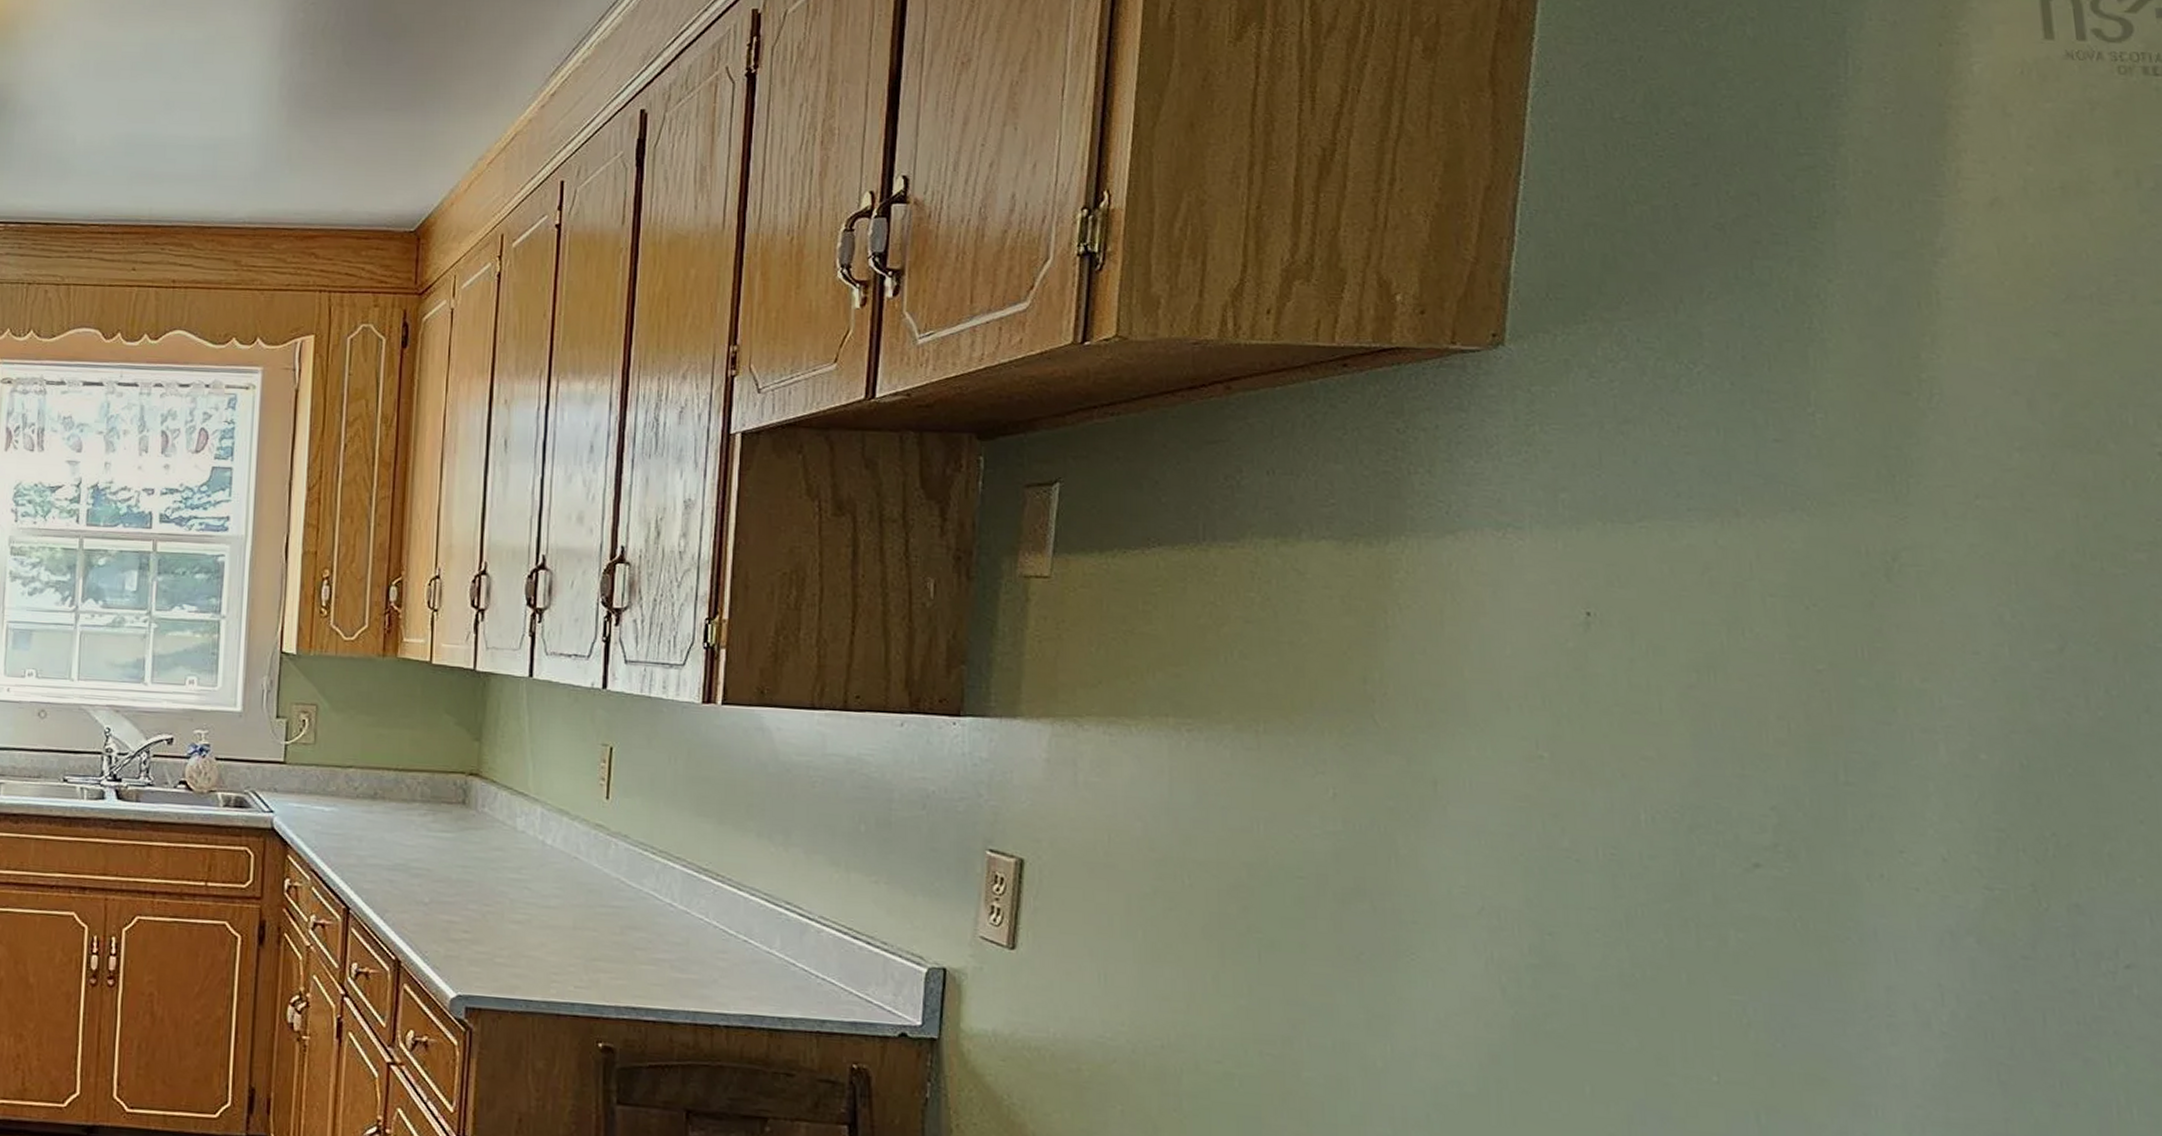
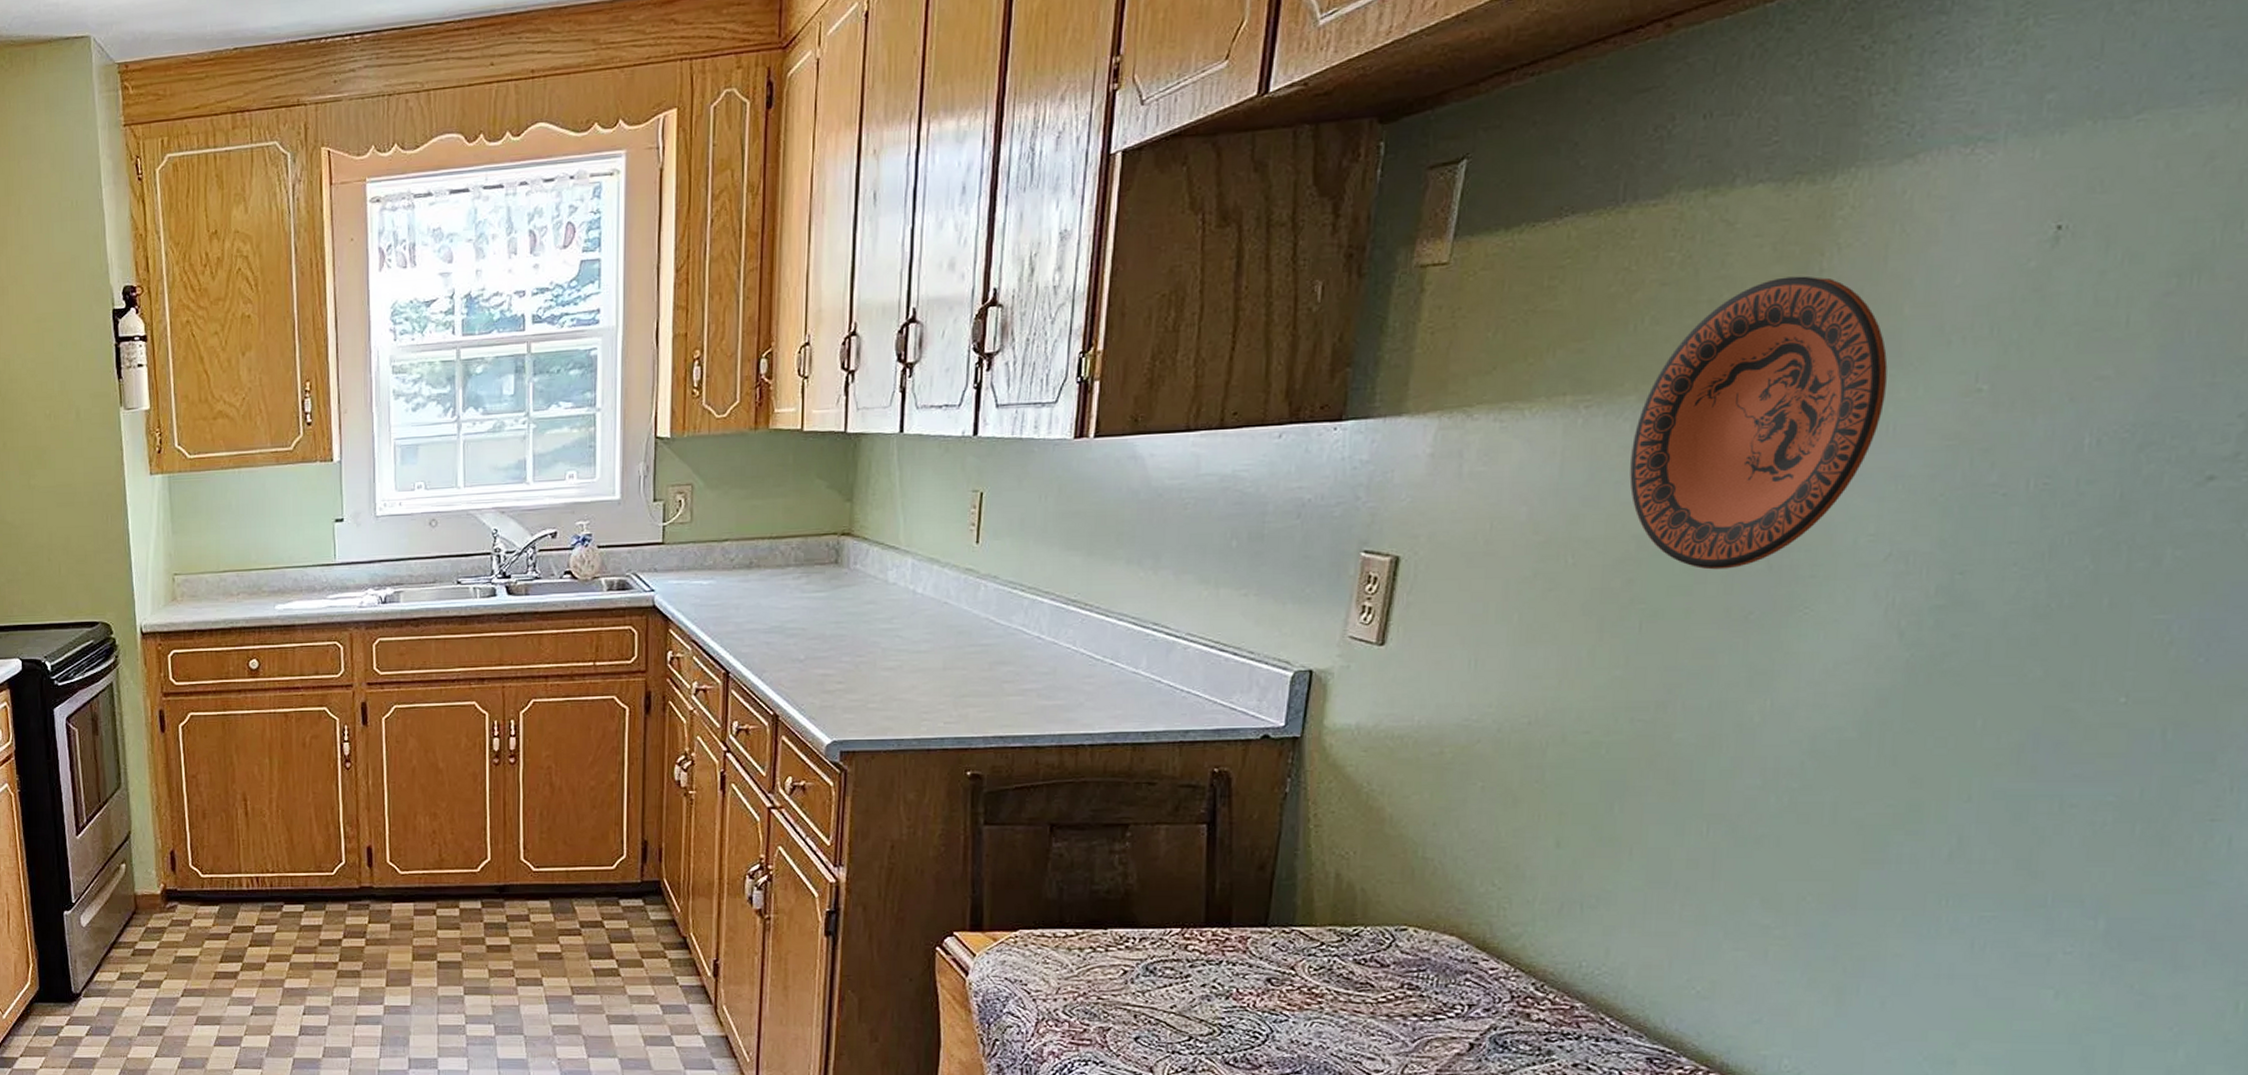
decorative plate: none [1234,629,1458,907] -> present [1629,276,1888,570]

